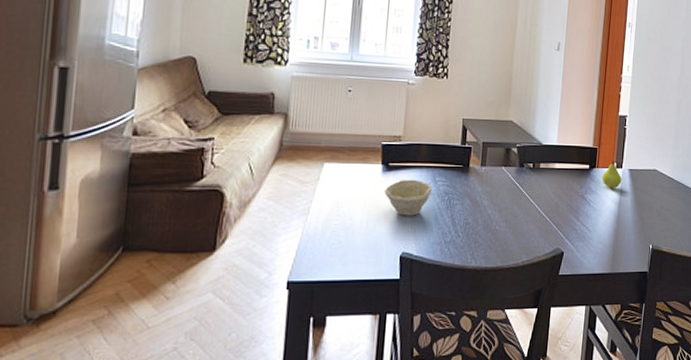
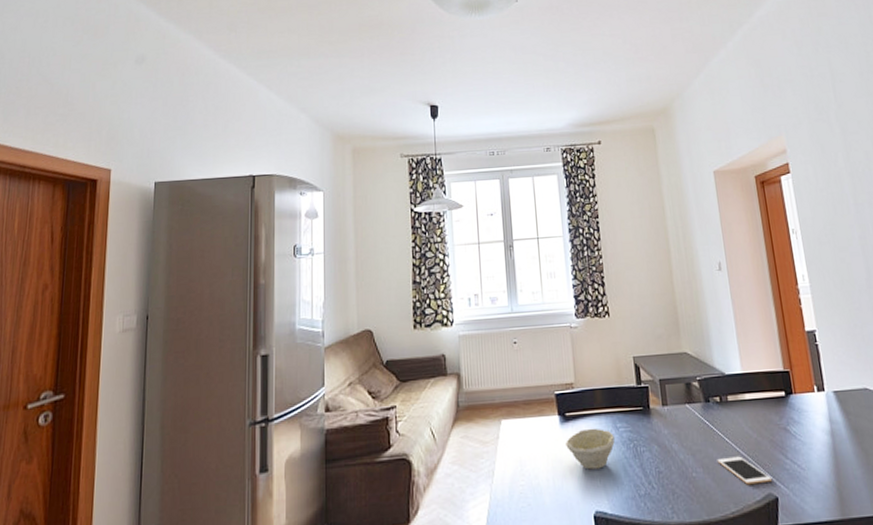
cell phone: none [519,215,563,240] -> present [717,456,773,485]
fruit: present [602,161,623,189] -> none [802,384,829,416]

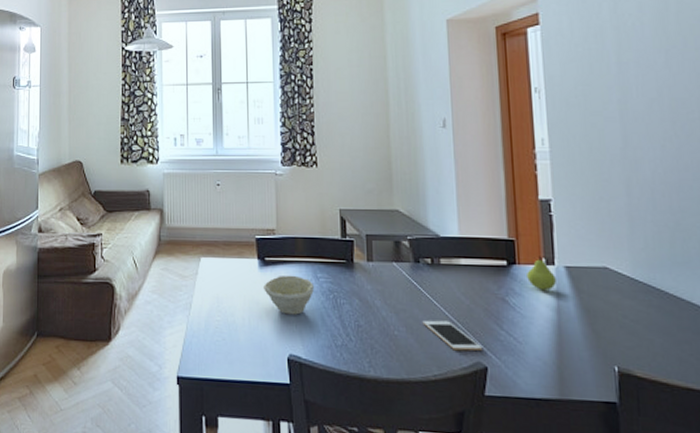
fruit: none [802,384,829,416] -> present [527,256,558,291]

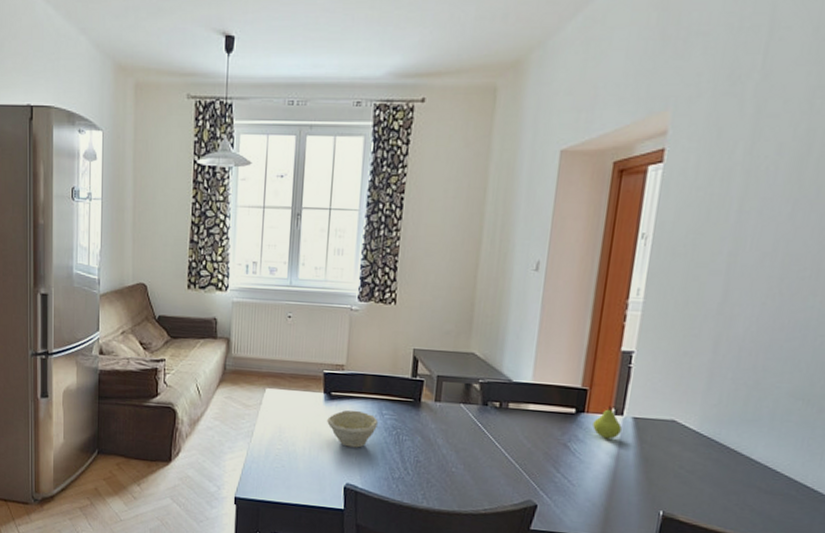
cell phone: present [422,320,483,351] -> none [481,460,537,490]

